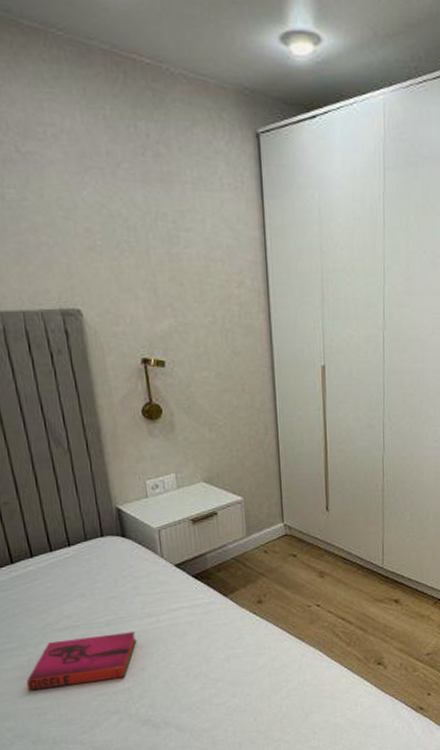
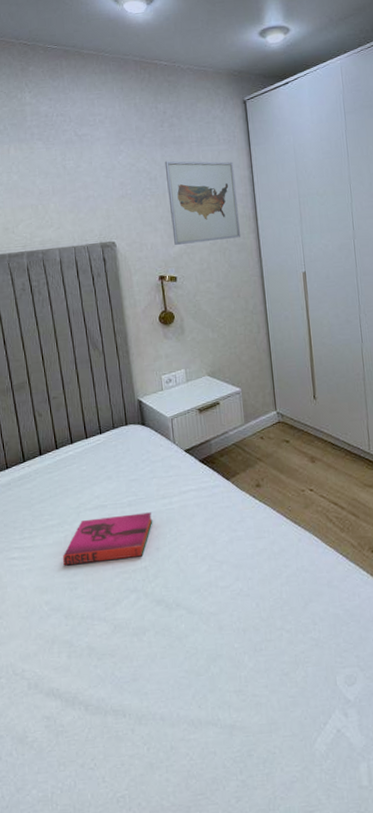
wall art: none [147,205,247,320] -> present [164,161,240,245]

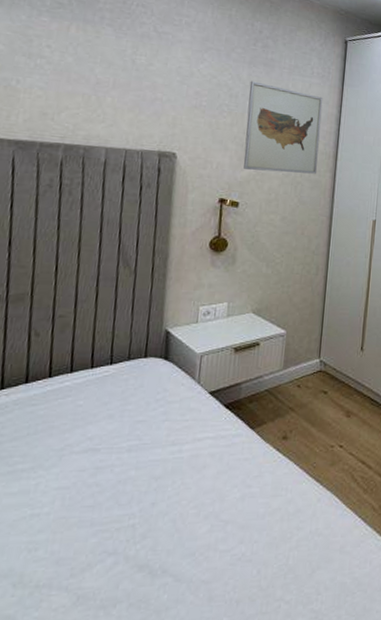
hardback book: present [62,512,153,566] -> none [26,460,155,521]

